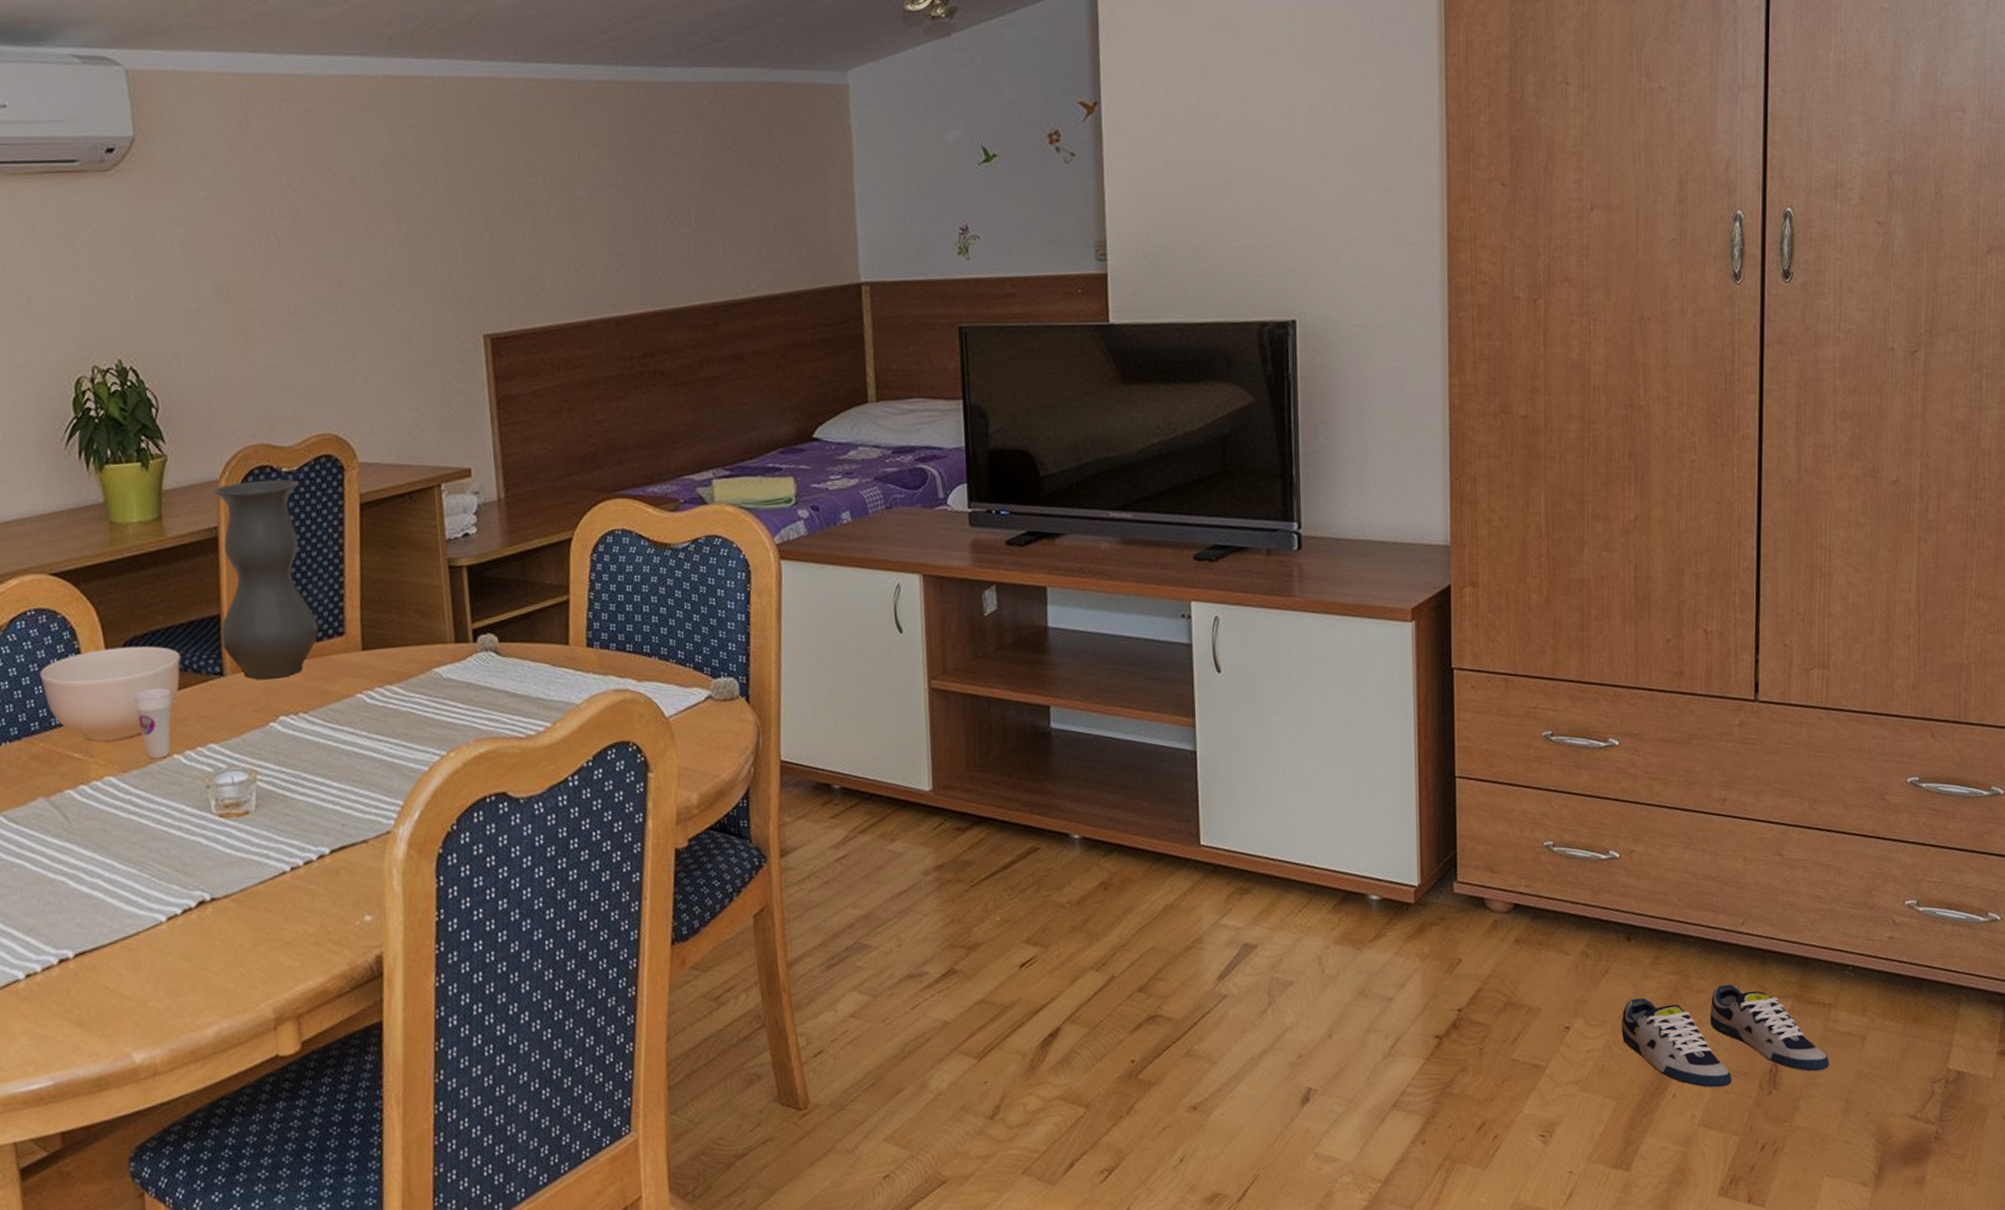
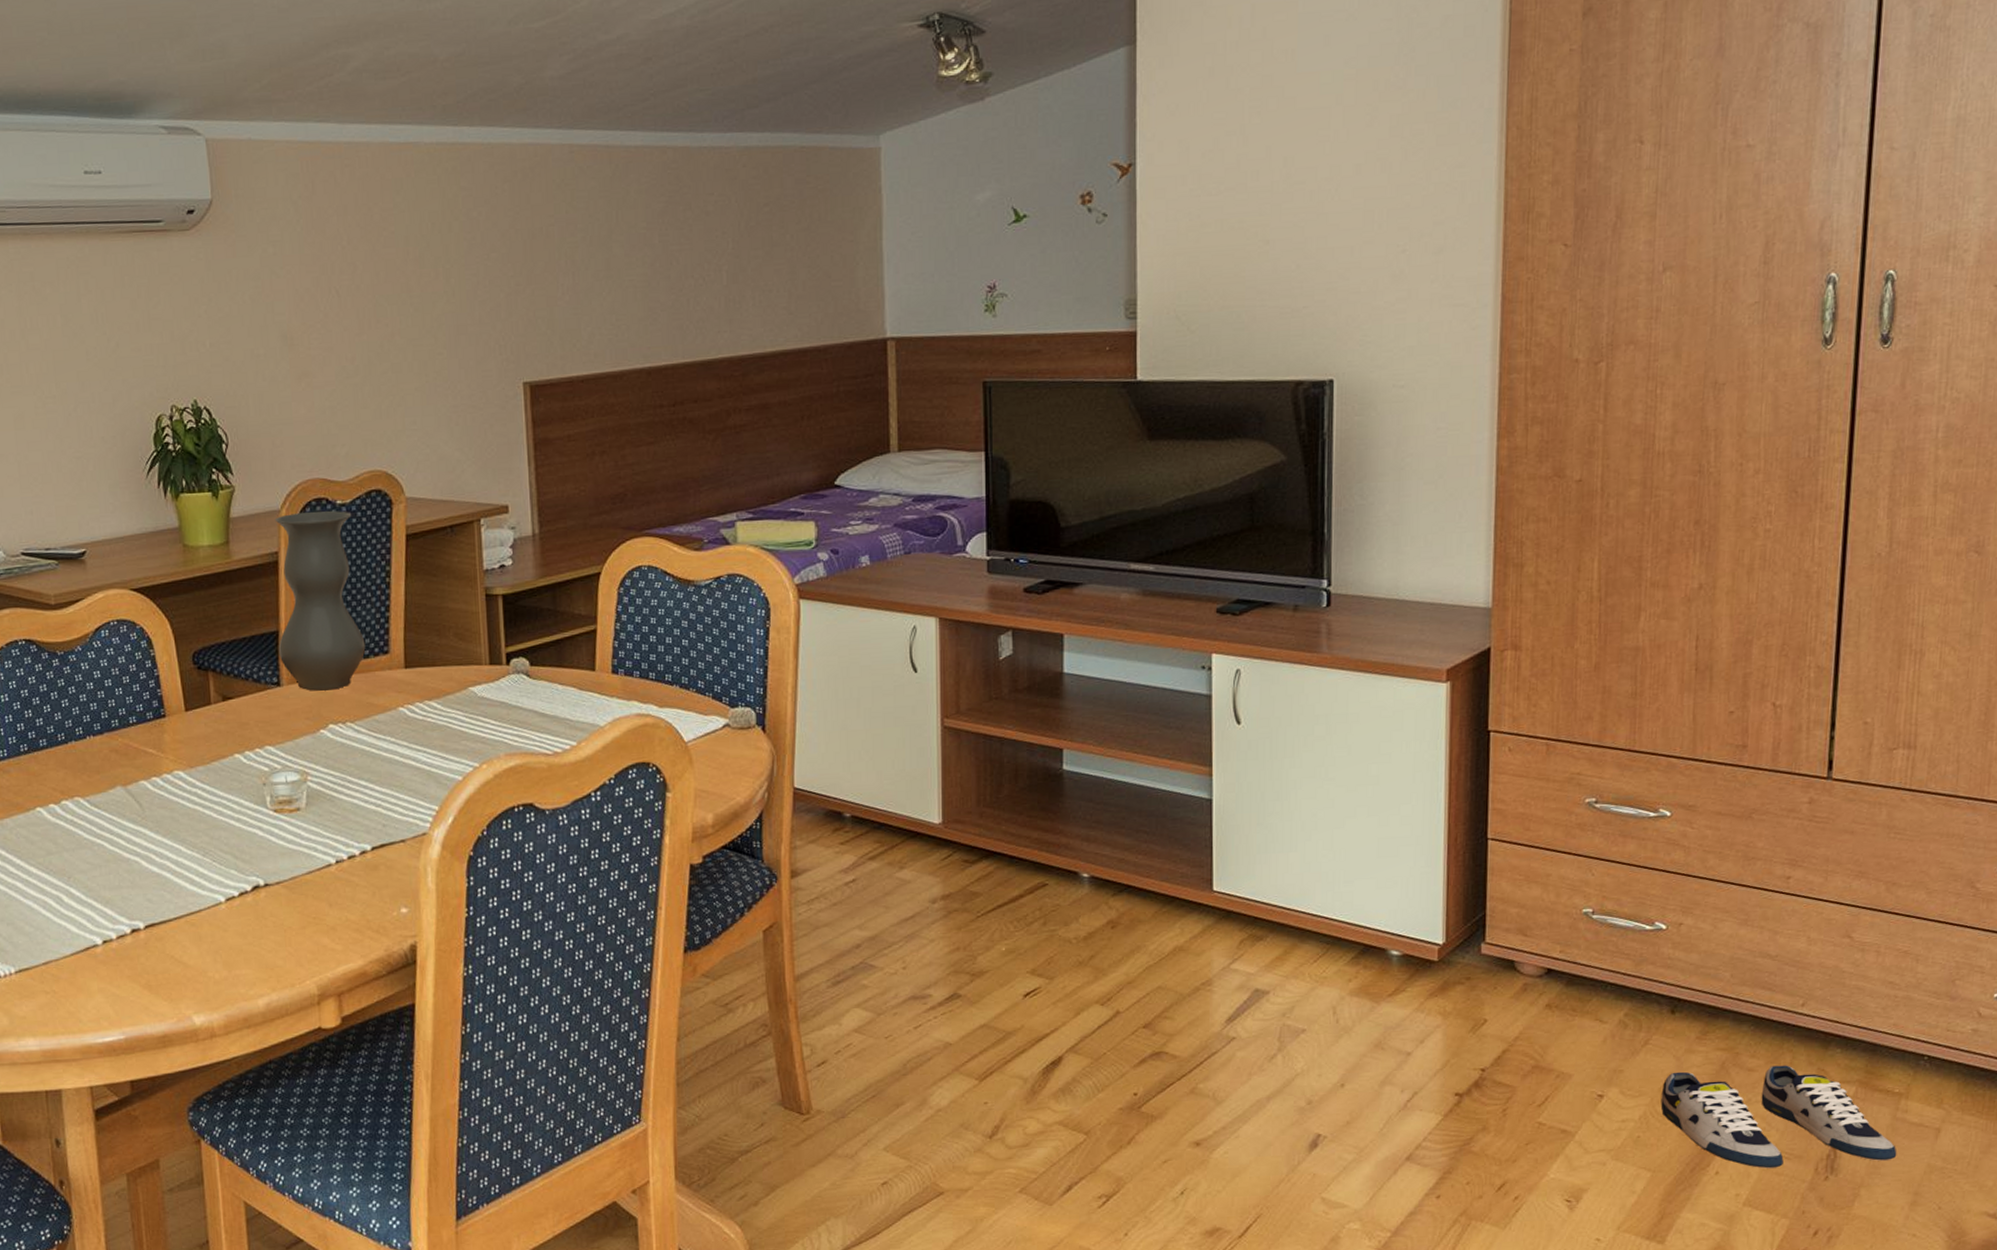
bowl: present [40,645,181,743] -> none [120,656,243,740]
cup: present [132,688,172,759] -> none [200,694,234,757]

